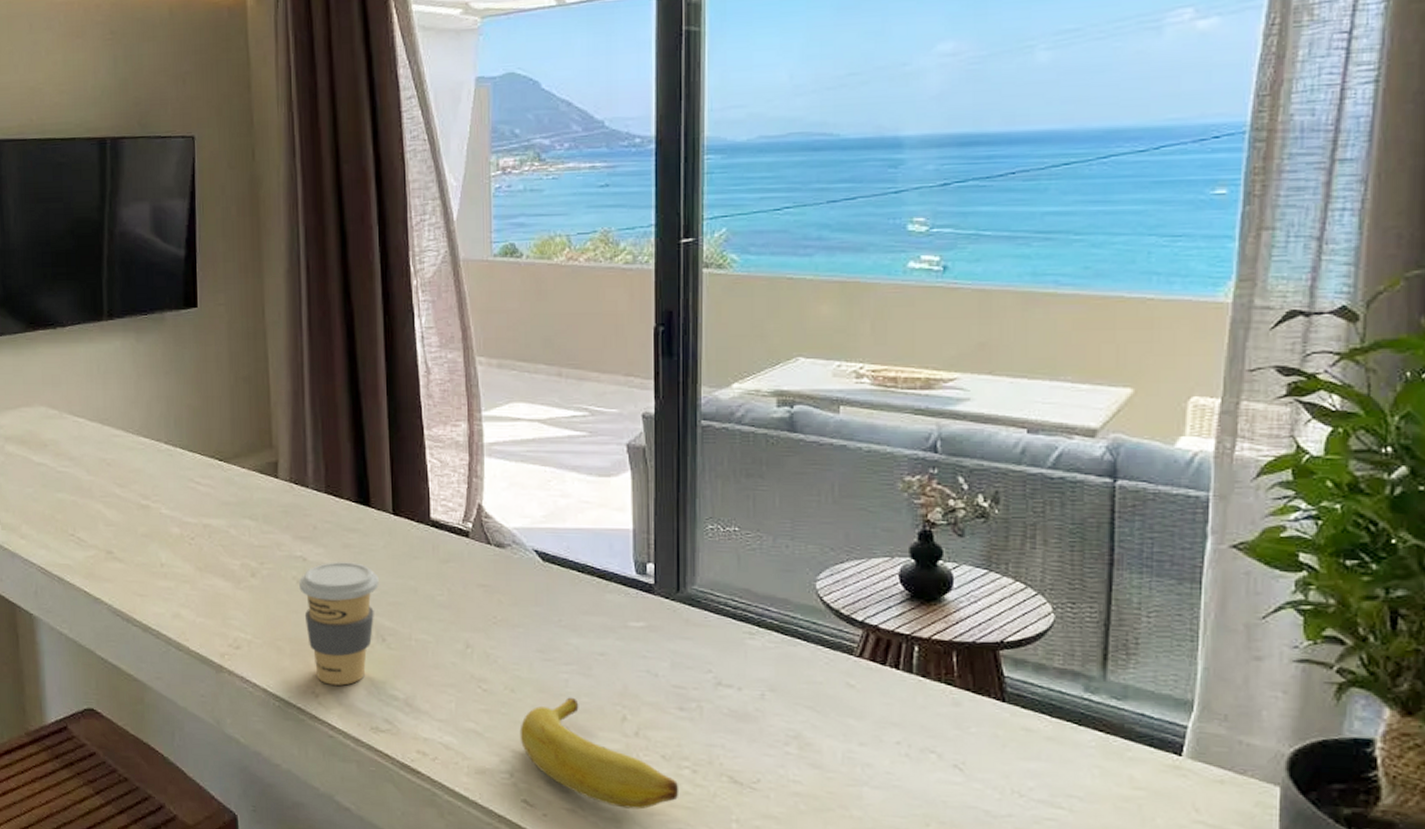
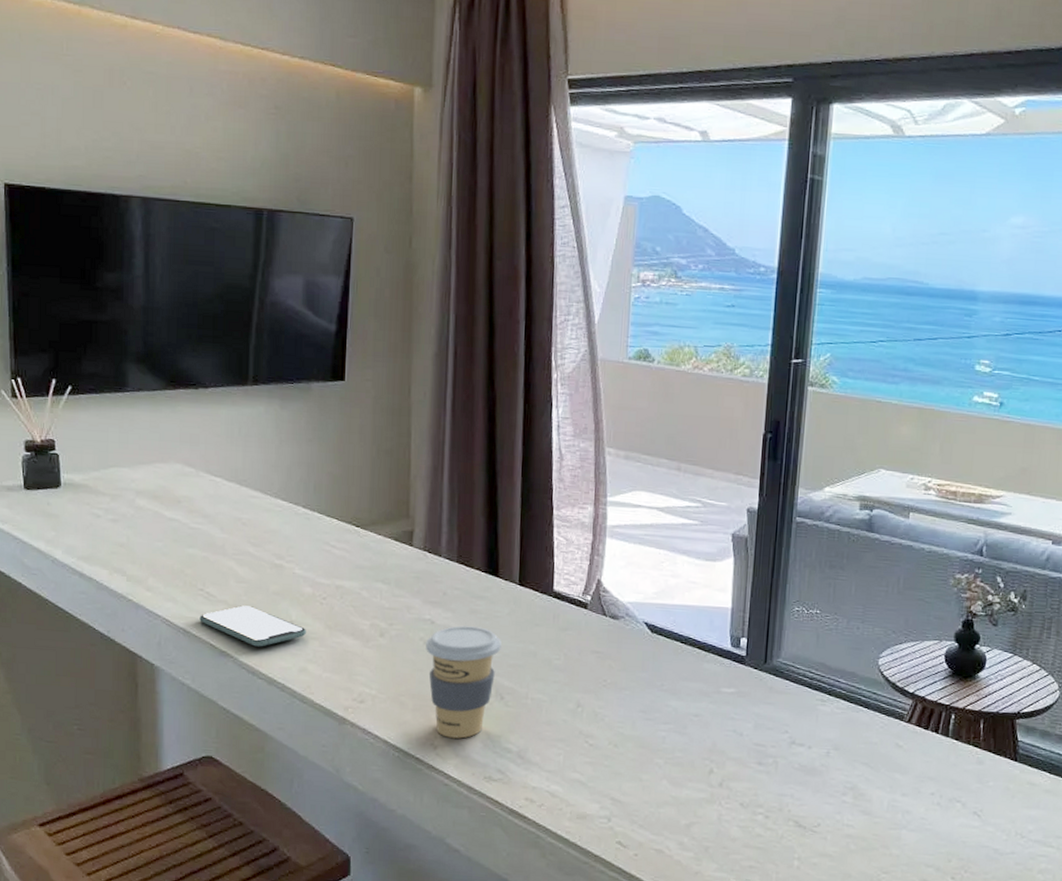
smartphone: none [72,550,177,593] -> present [199,605,306,647]
banana: present [519,697,679,810] -> none [619,752,753,850]

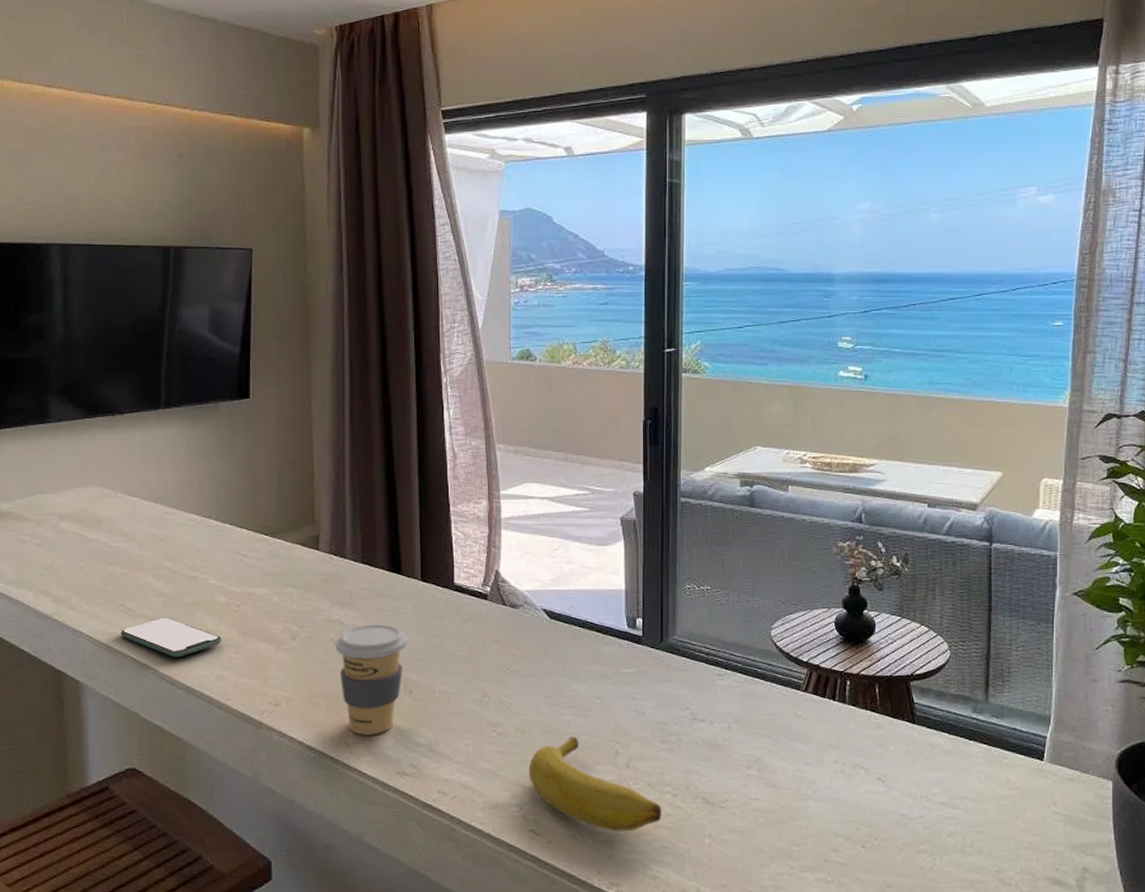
banana: none [619,752,753,850] -> present [528,736,662,832]

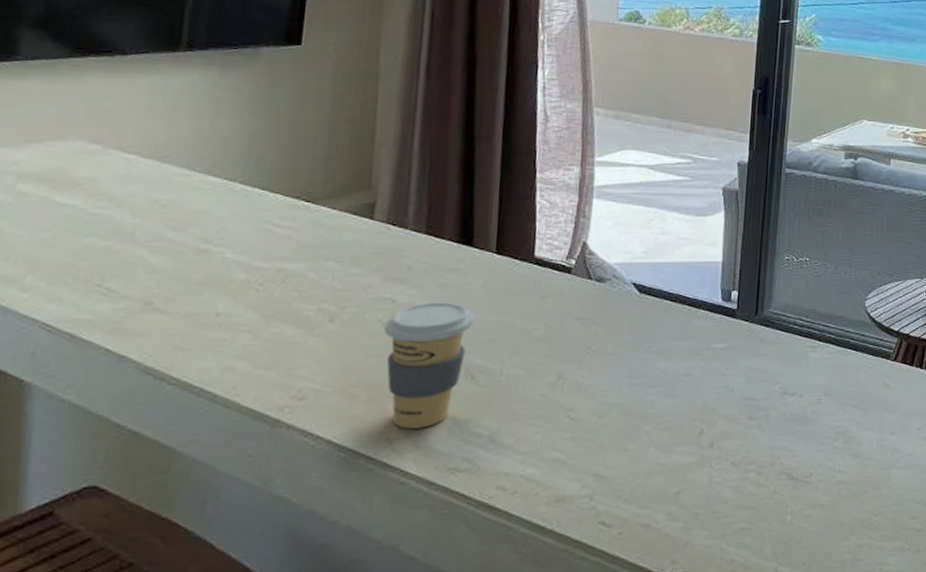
smartphone: present [121,618,221,657] -> none [93,300,236,347]
banana: present [528,736,662,832] -> none [602,417,745,516]

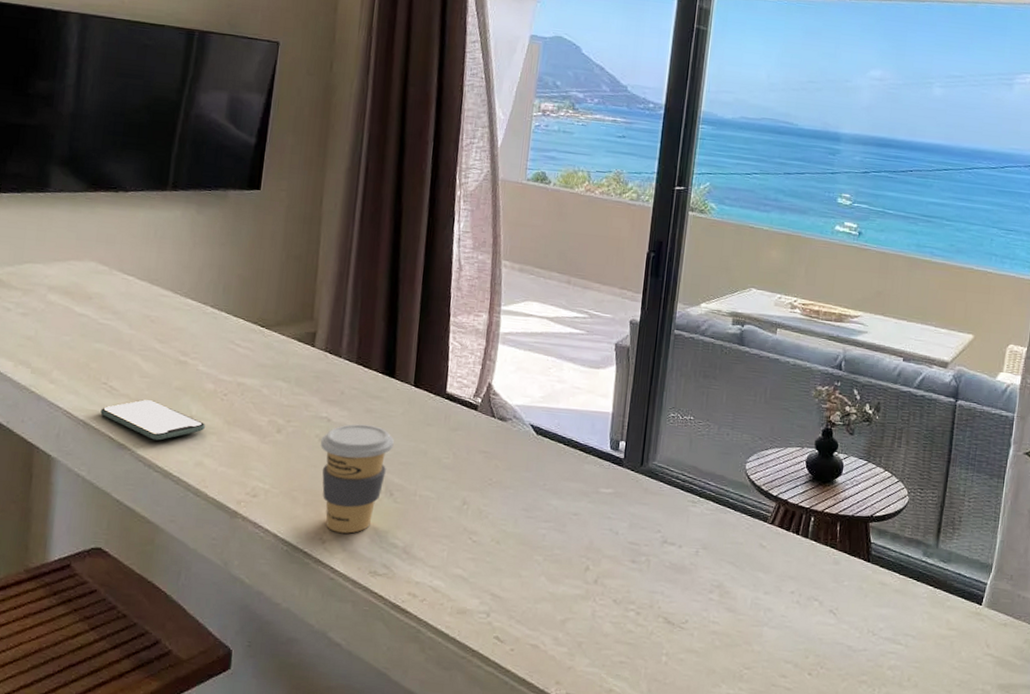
smartphone: none [93,300,236,347] -> present [100,400,205,441]

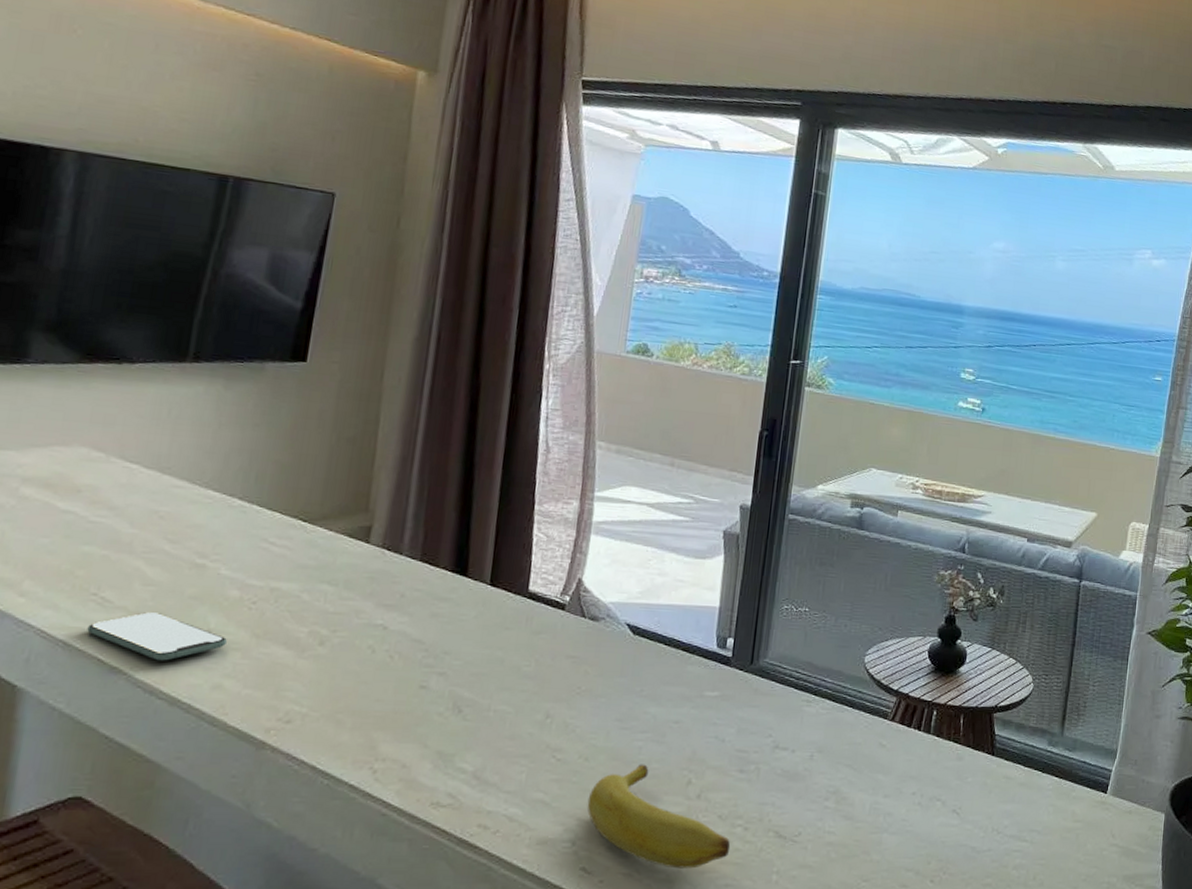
coffee cup: present [321,424,394,534] -> none [374,631,465,760]
banana: none [499,549,625,645] -> present [587,764,731,869]

